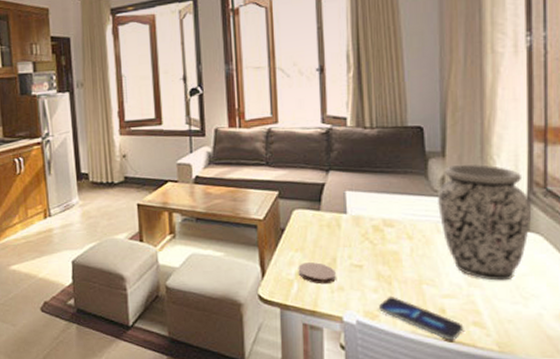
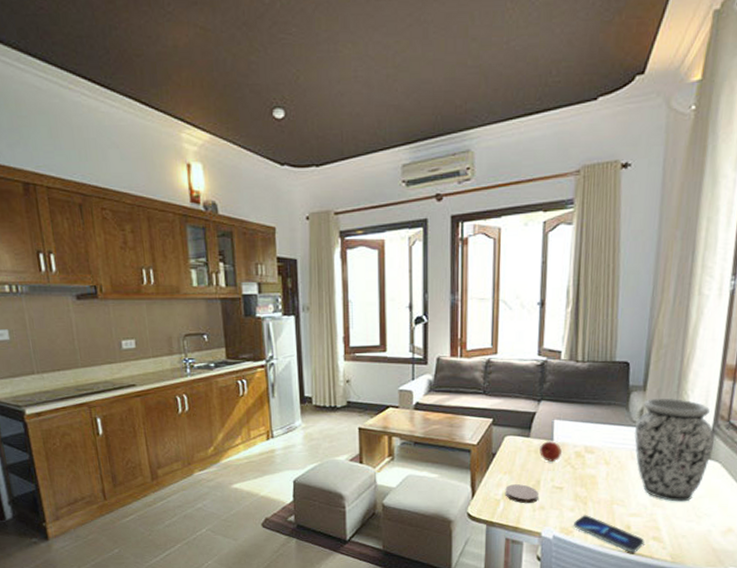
fruit: none [333,213,359,237] -> present [540,440,563,462]

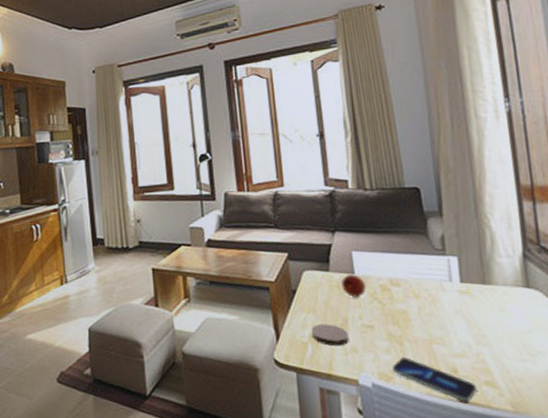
vase: present [634,398,715,502] -> none [438,222,529,338]

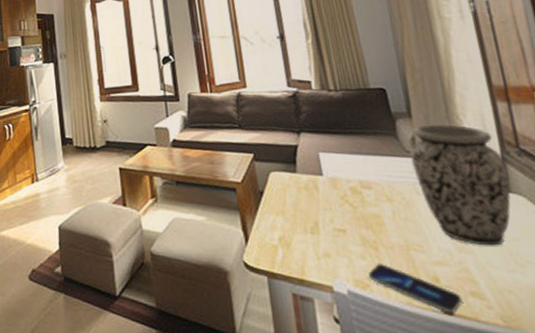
coaster: present [311,324,349,347] -> none [280,227,321,251]
fruit: present [341,273,367,297] -> none [310,175,337,200]
vase: none [438,222,529,338] -> present [409,123,511,246]

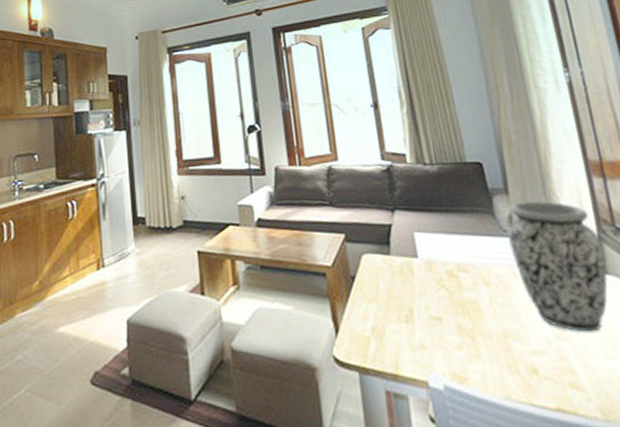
smartphone: present [368,262,463,314] -> none [465,353,562,408]

